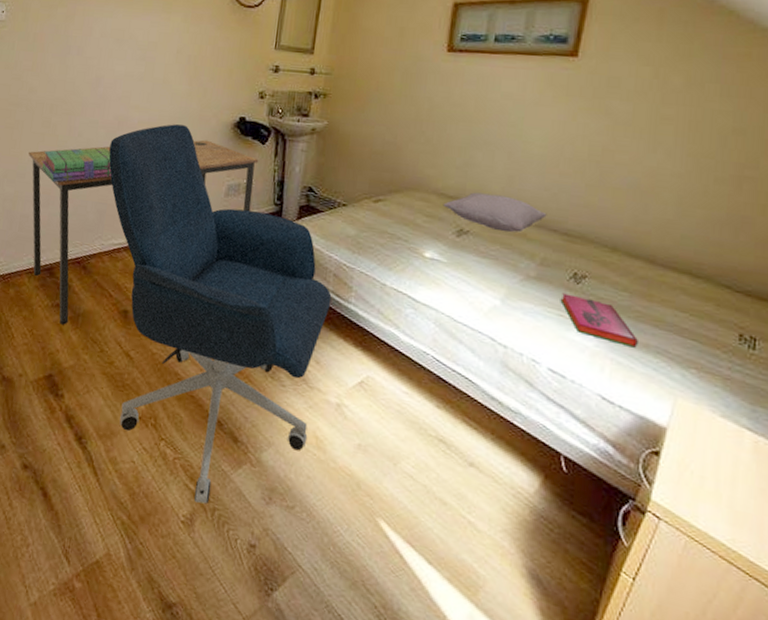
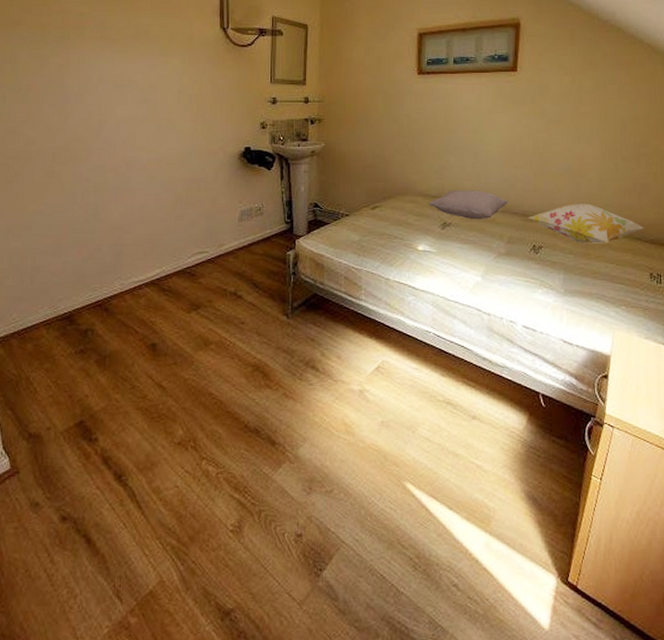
desk: present [28,139,259,325] -> none [33,172,267,369]
stack of books: present [41,147,112,183] -> none [48,190,125,231]
office chair: present [108,124,332,504] -> none [120,160,345,509]
hardback book: present [560,293,638,348] -> none [525,263,584,297]
decorative pillow: none [570,228,739,285] -> present [527,204,645,244]

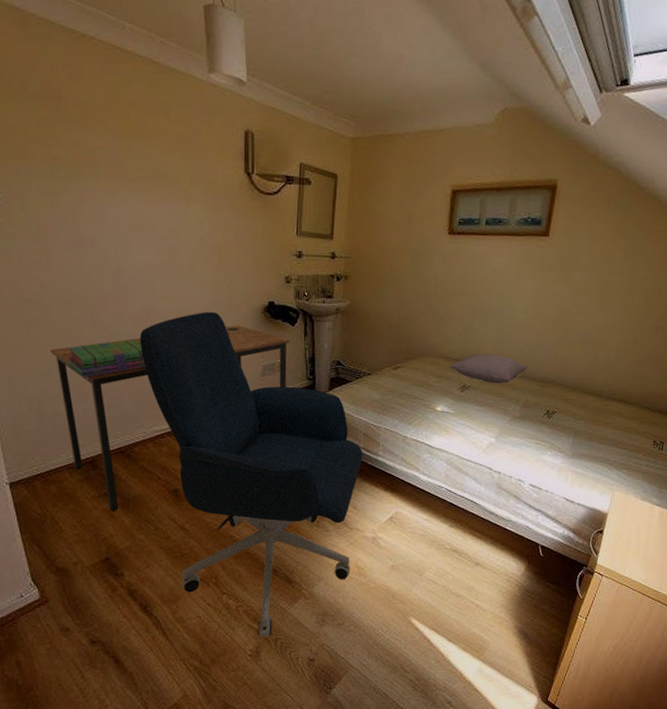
desk: none [33,172,267,369] -> present [51,325,290,511]
stack of books: none [48,190,125,231] -> present [66,339,146,378]
office chair: none [120,160,345,509] -> present [140,312,363,637]
decorative pillow: present [527,204,645,244] -> none [544,372,655,411]

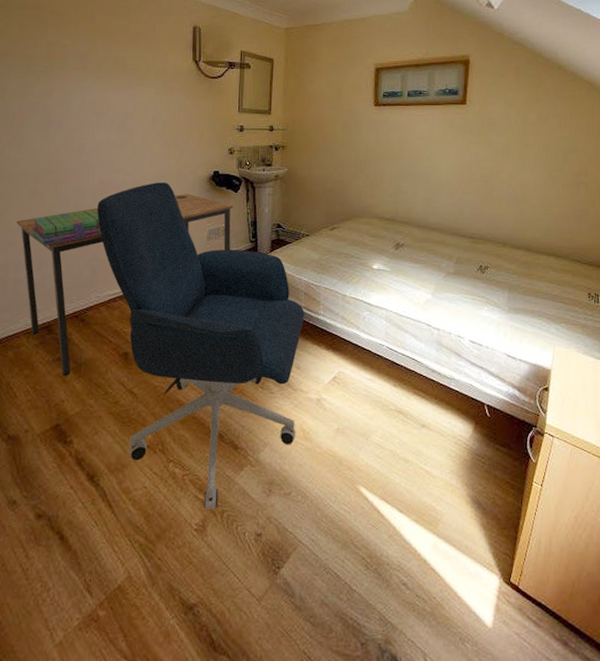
pillow: present [449,354,528,384] -> none [383,213,457,242]

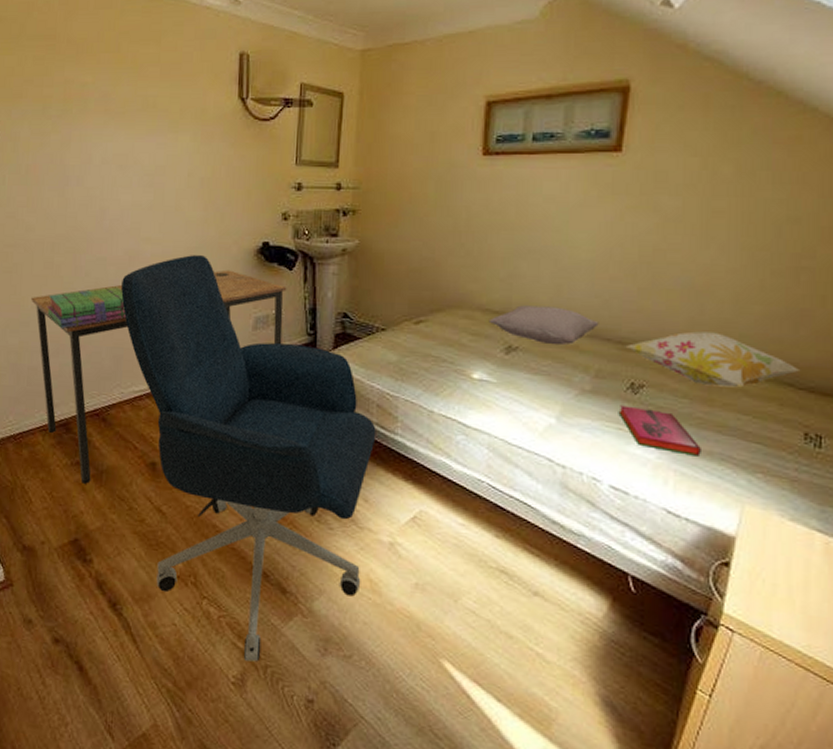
pillow: none [383,213,457,242] -> present [488,305,599,346]
hardback book: none [472,282,527,315] -> present [618,405,701,456]
decorative pillow: none [475,227,584,265] -> present [625,331,801,388]

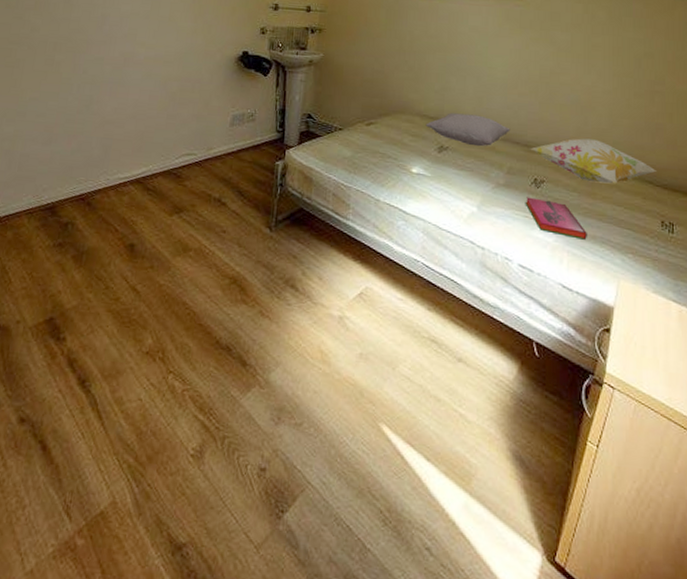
desk: present [31,270,287,484] -> none [29,73,262,264]
stack of books: present [46,286,127,329] -> none [44,83,118,120]
office chair: present [121,255,376,662] -> none [114,59,332,433]

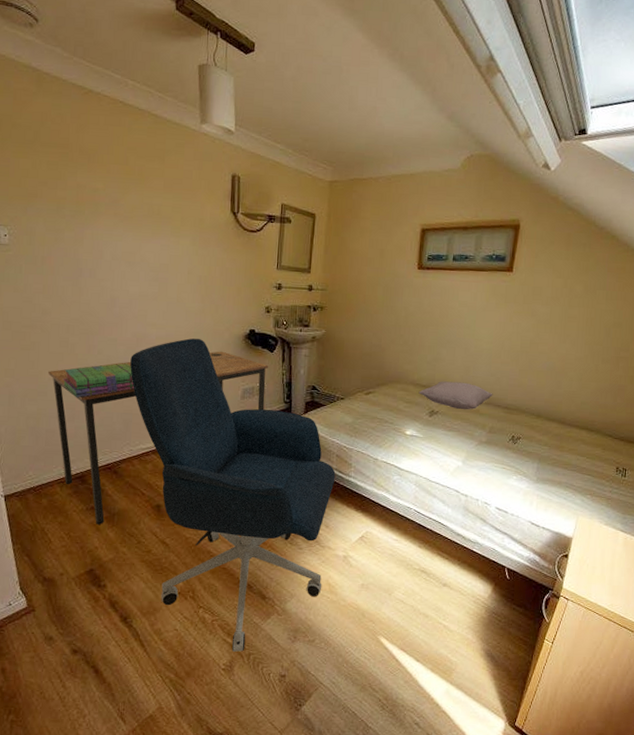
desk: none [29,73,262,264] -> present [48,351,269,525]
stack of books: none [44,83,118,120] -> present [62,363,135,398]
office chair: none [114,59,332,433] -> present [130,338,336,652]
hardback book: present [525,197,587,240] -> none [503,452,554,485]
decorative pillow: present [530,138,658,184] -> none [509,400,617,438]

